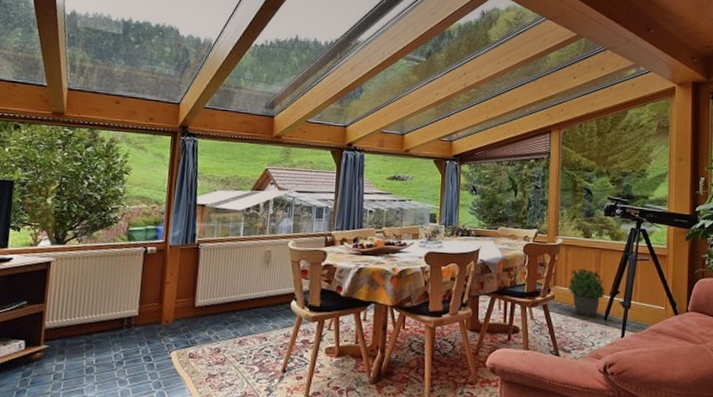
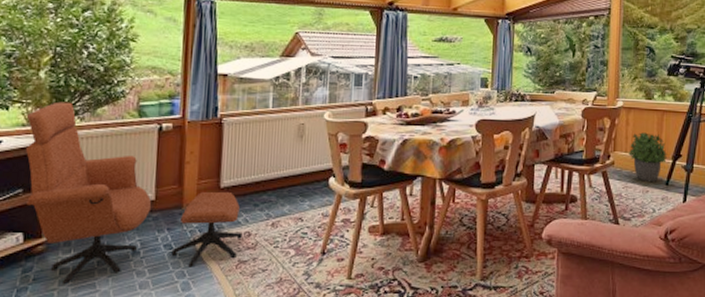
armchair: none [29,225,213,388] -> present [26,101,242,284]

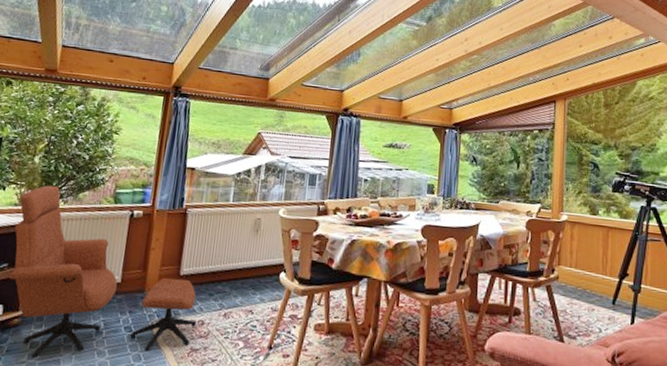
potted plant: present [628,132,668,183] -> none [573,248,614,301]

